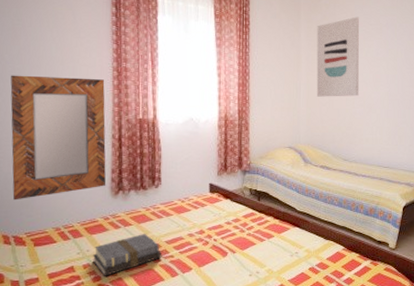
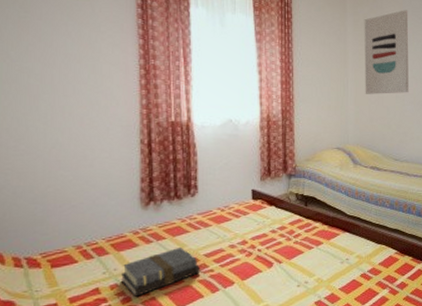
home mirror: present [10,75,106,201] -> none [18,75,135,218]

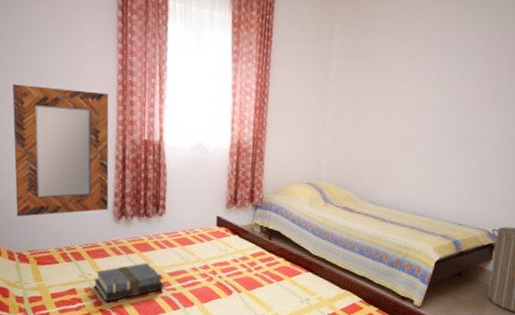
home mirror: none [18,75,135,218] -> present [12,84,109,217]
wall art: present [364,10,409,94] -> none [345,31,407,130]

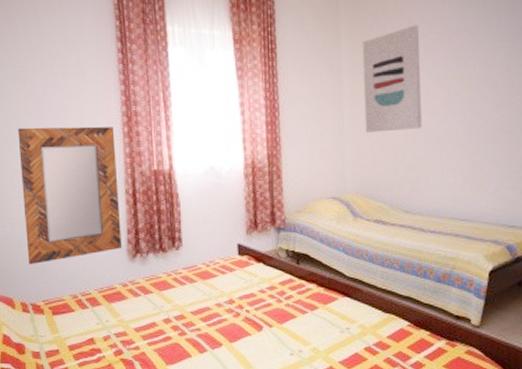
book: present [94,262,163,302] -> none [113,302,187,350]
wall art: none [345,31,407,130] -> present [362,24,422,133]

